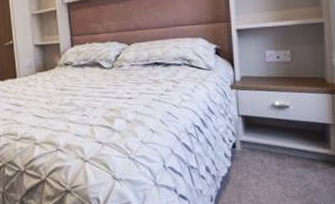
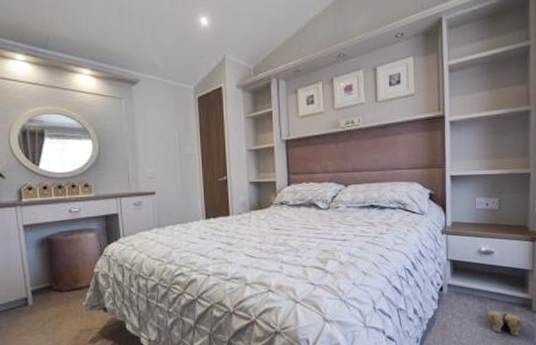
slippers: none [286,166,326,196] -> present [487,309,522,337]

